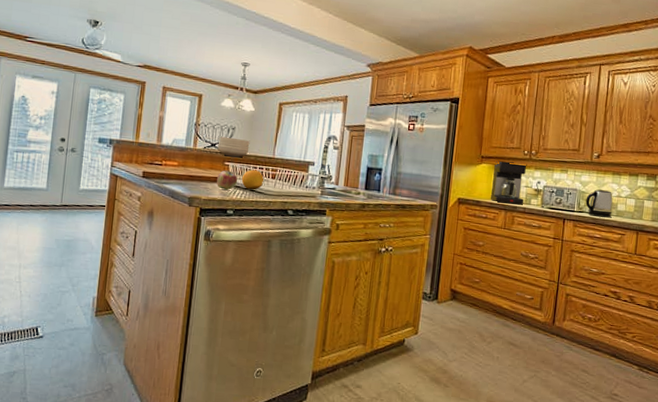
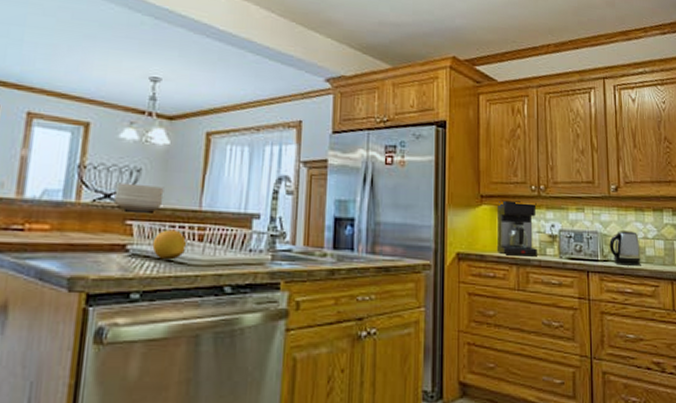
fruit: present [216,170,238,191] -> none [112,232,147,264]

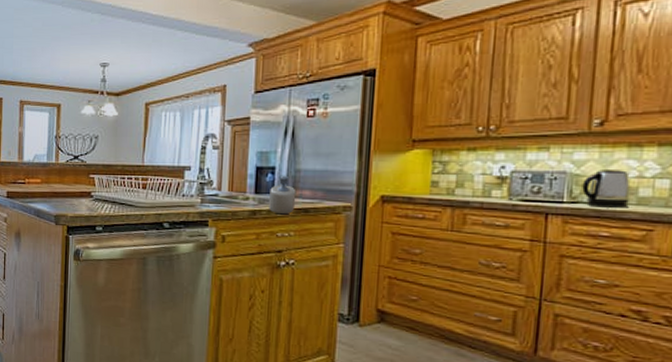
bowl: present [113,182,164,213] -> none [80,147,116,169]
fruit: present [152,229,186,260] -> none [109,180,133,203]
soap dispenser: none [347,228,377,275] -> present [268,175,297,215]
coffee maker: present [496,200,537,257] -> none [428,143,481,199]

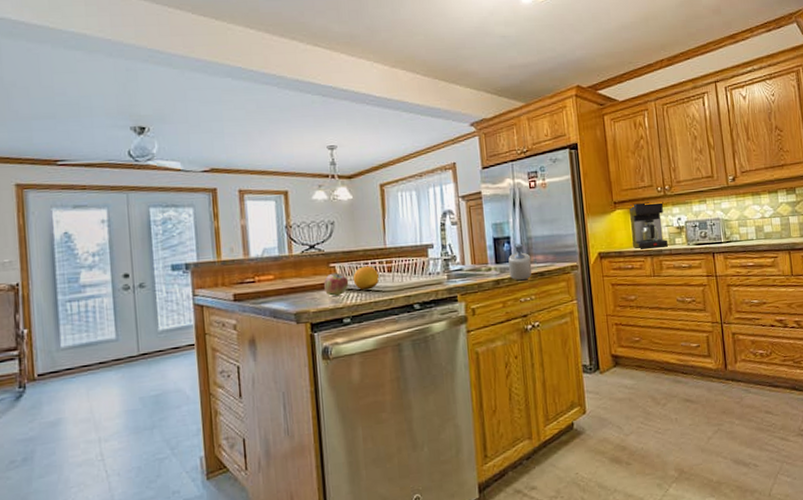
fruit: none [82,183,105,206] -> present [323,272,349,297]
fruit: none [109,180,133,203] -> present [353,265,379,291]
coffee maker: none [428,143,481,199] -> present [630,202,668,249]
kettle: present [582,170,631,208] -> none [731,213,760,244]

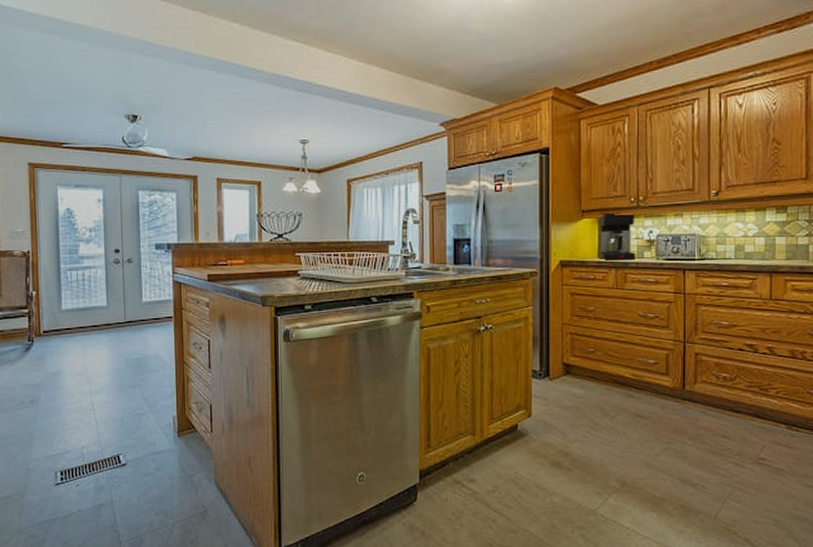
fruit: present [323,272,349,297] -> none [288,262,312,285]
fruit: present [353,265,379,291] -> none [316,257,340,280]
soap dispenser: present [508,243,532,281] -> none [466,246,490,283]

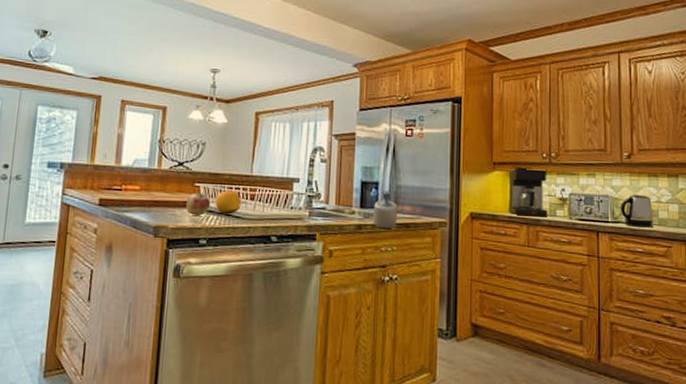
fruit: none [288,262,312,285] -> present [185,192,211,217]
fruit: none [316,257,340,280] -> present [215,190,241,215]
soap dispenser: none [466,246,490,283] -> present [372,190,398,230]
kettle: none [707,231,740,262] -> present [620,195,653,228]

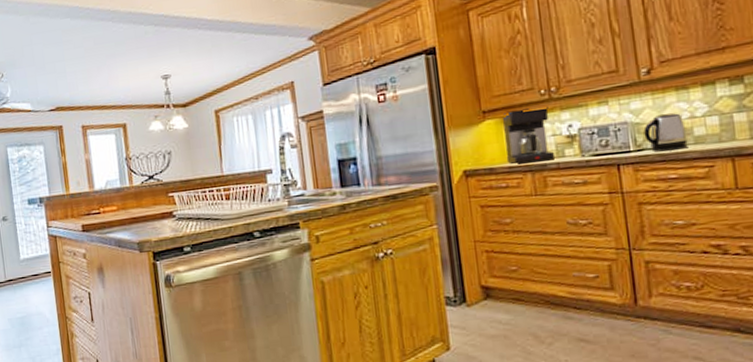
fruit: present [185,192,211,217] -> none [163,202,188,226]
fruit: present [215,190,241,215] -> none [191,194,217,219]
soap dispenser: present [372,190,398,230] -> none [355,164,383,206]

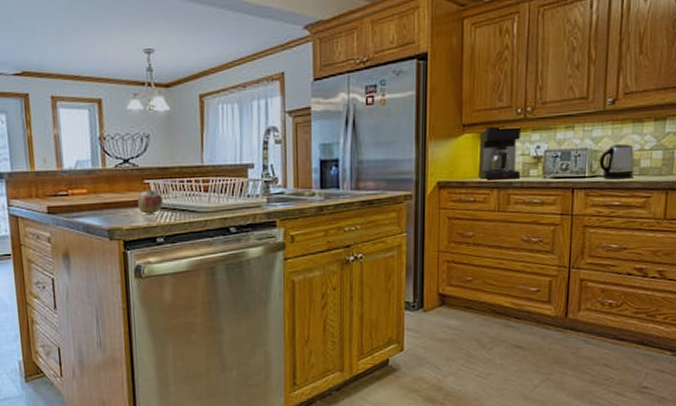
fruit: none [163,202,188,226] -> present [137,190,164,215]

